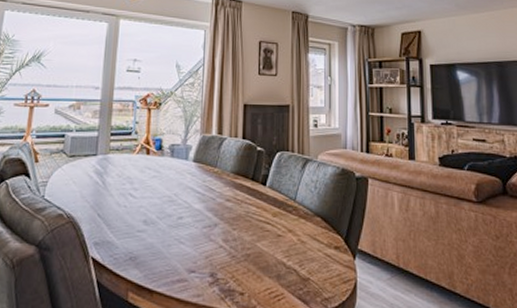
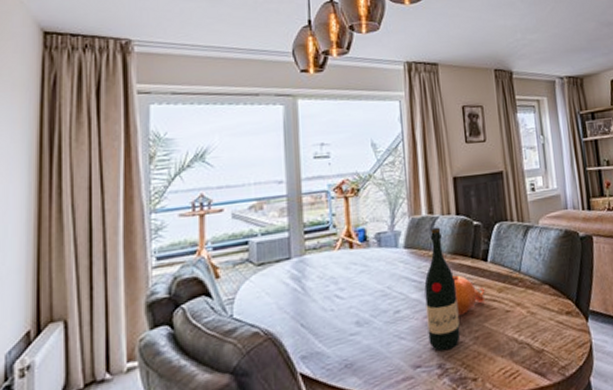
wine bottle: none [205,147,235,262] -> present [424,227,461,352]
vase: none [233,193,261,232] -> present [452,275,485,317]

